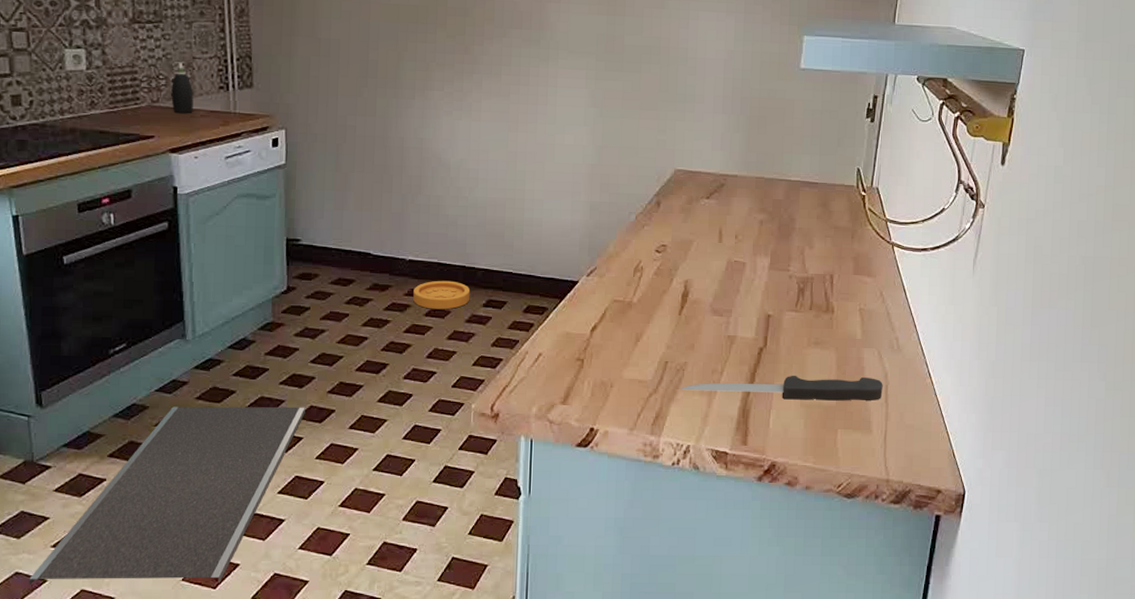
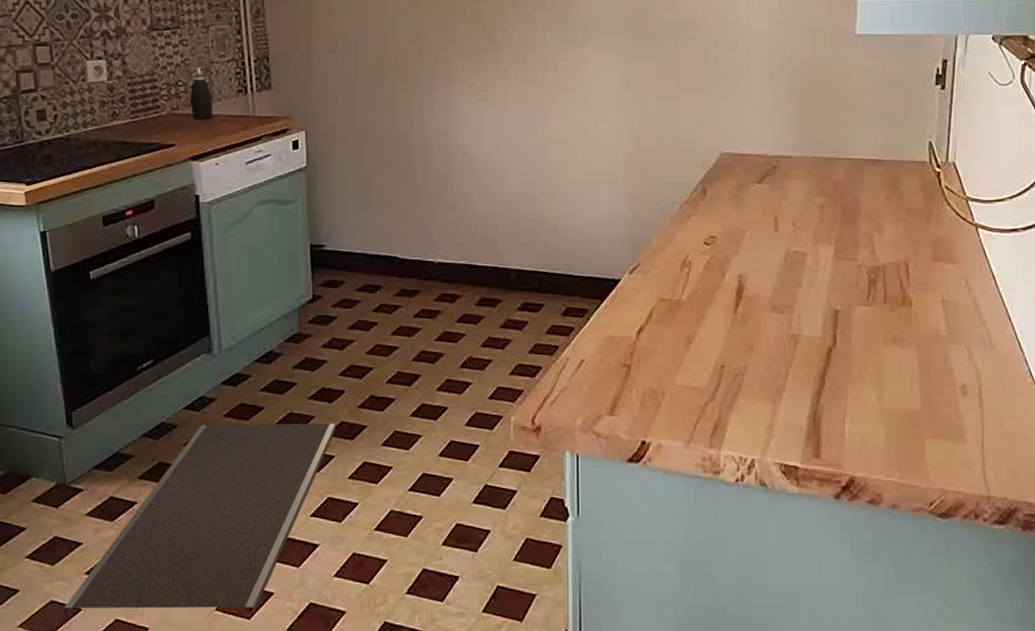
pet bowl: present [413,280,471,310] -> none [444,283,504,315]
kitchen knife: present [680,375,883,401] -> none [740,377,976,406]

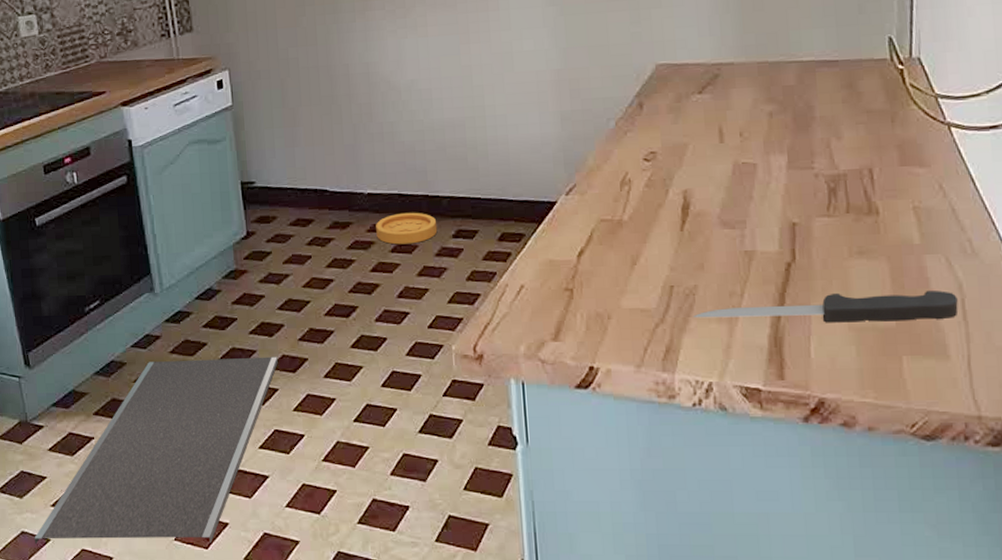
soap dispenser: present [190,67,213,120] -> none [116,15,139,67]
pet bowl: none [444,283,504,315] -> present [376,212,438,245]
kitchen knife: none [740,377,976,406] -> present [692,290,958,323]

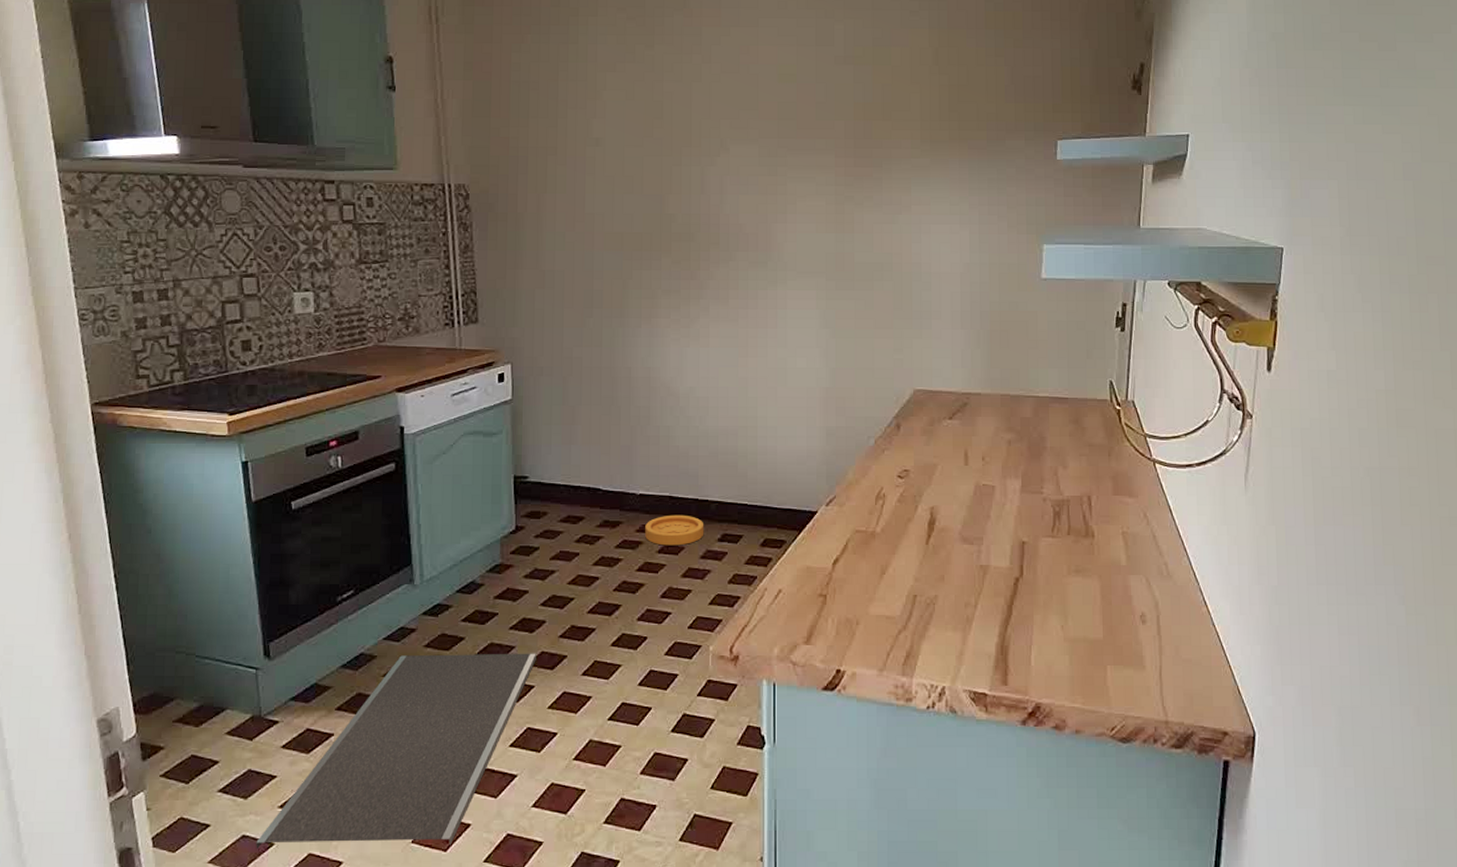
kitchen knife: present [692,290,958,323] -> none [931,606,1154,634]

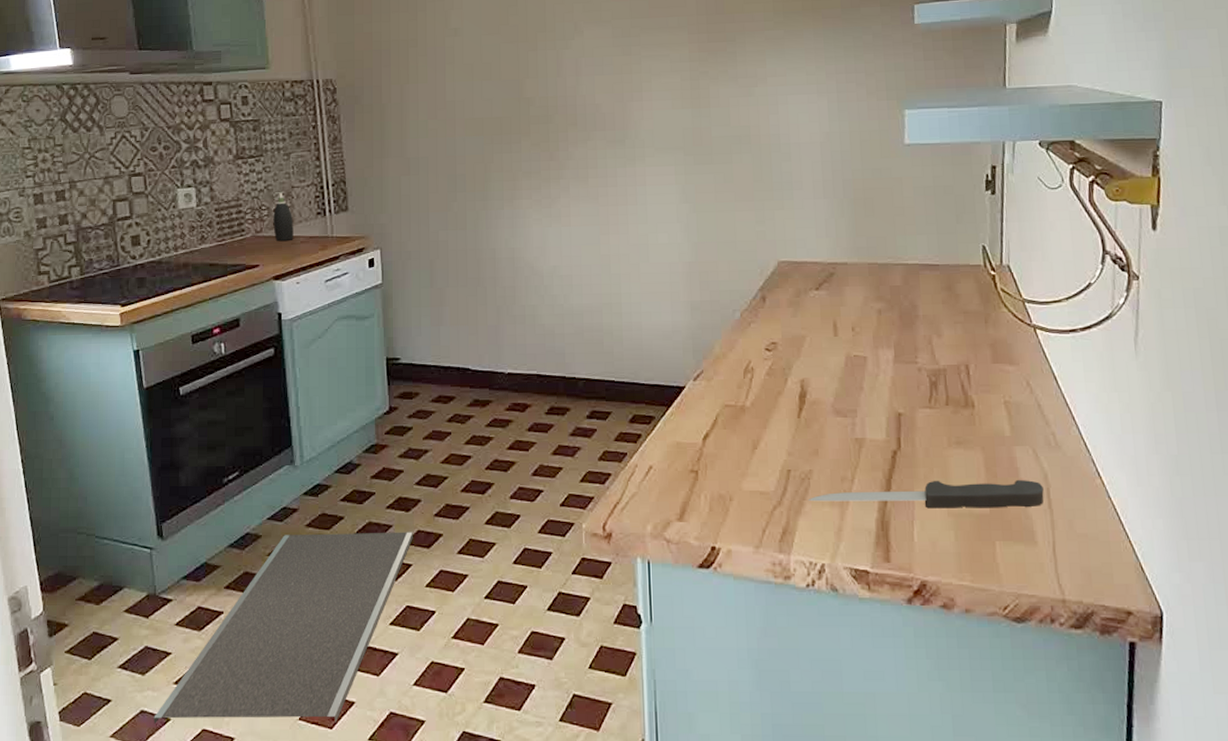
soap dispenser: none [397,300,420,352] -> present [273,192,294,242]
pet bowl: present [645,515,704,546] -> none [514,392,573,424]
kitchen knife: none [931,606,1154,634] -> present [807,479,1044,509]

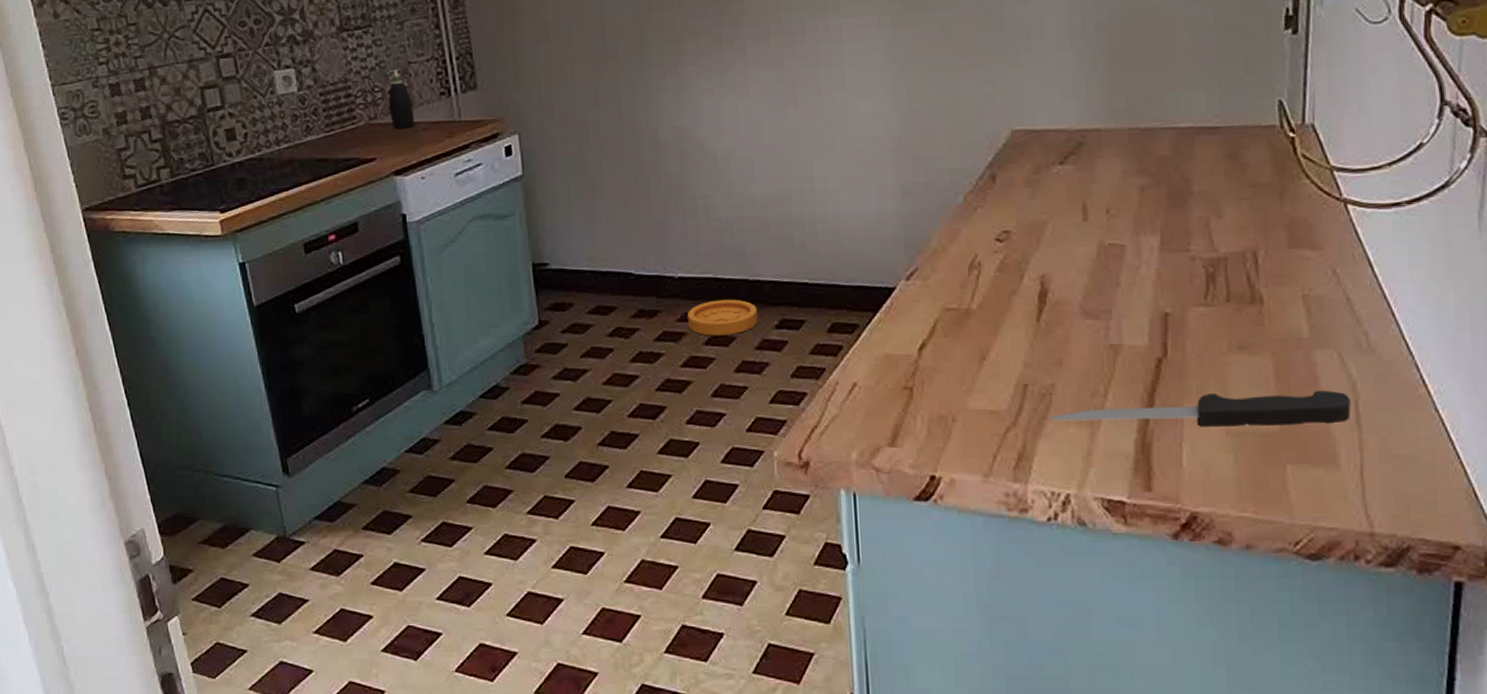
door mat: present [153,532,413,724] -> none [294,463,574,676]
pet bowl: none [514,392,573,424] -> present [687,299,759,336]

